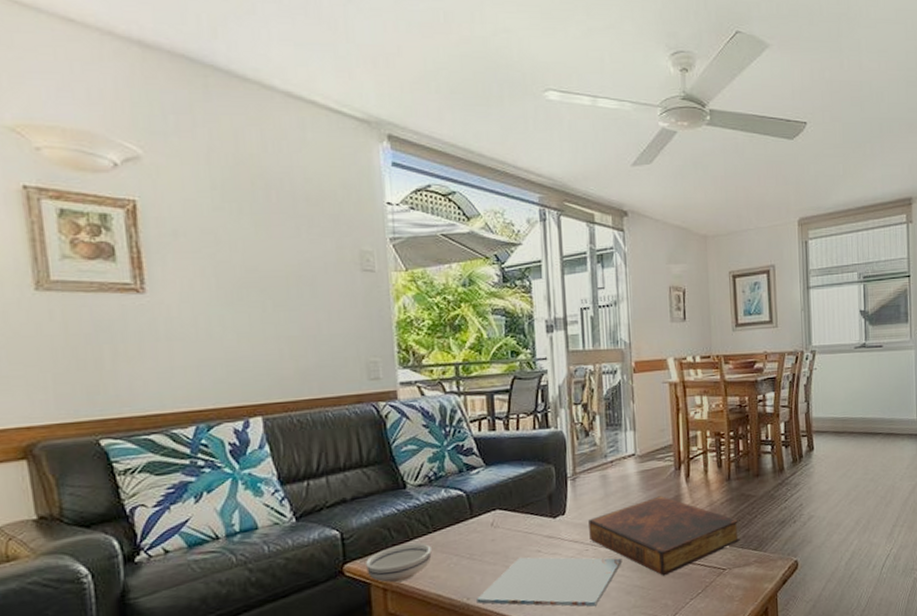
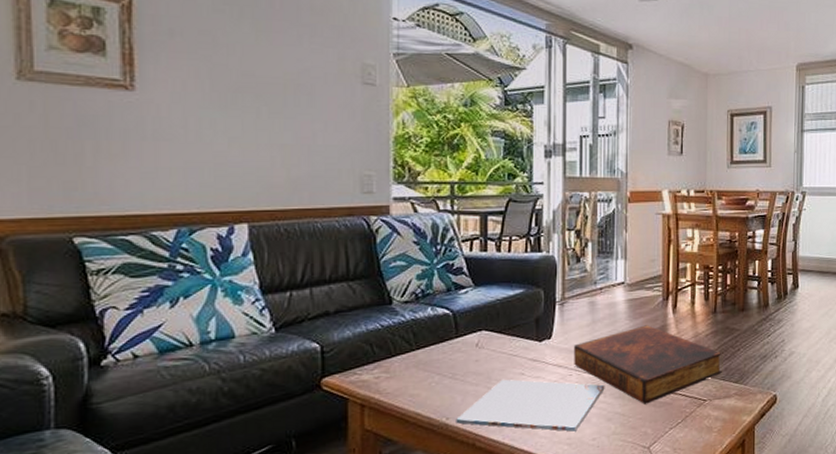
bowl: present [366,542,432,583] -> none [345,359,413,399]

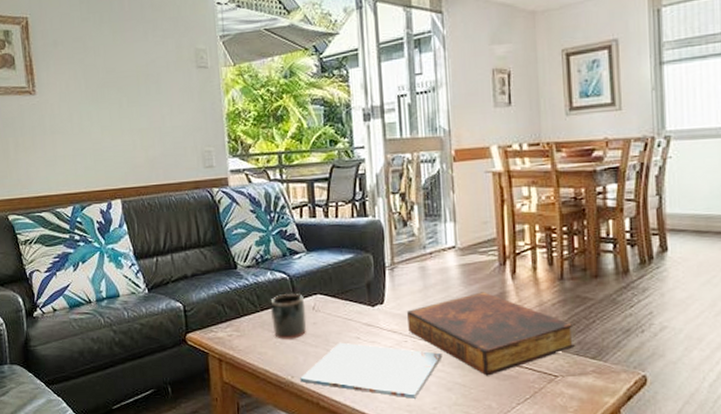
mug: none [427,329,468,379] -> present [270,293,307,339]

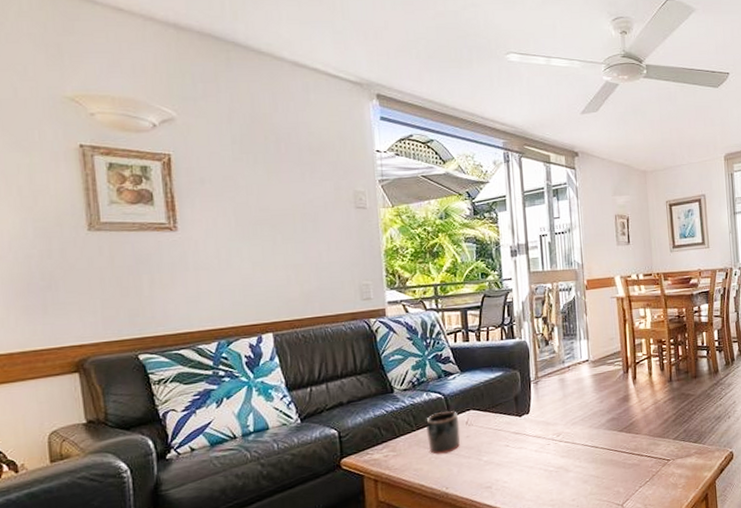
magazine: present [300,342,443,399] -> none [454,451,580,494]
book: present [407,292,575,376] -> none [550,396,682,467]

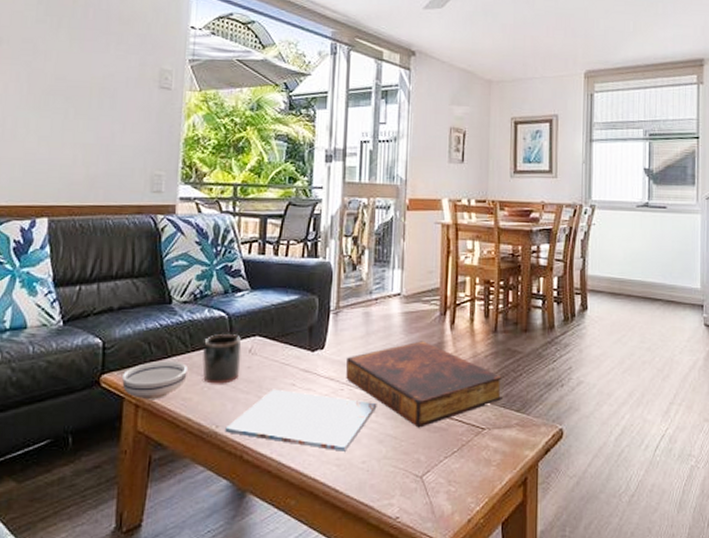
bowl: none [360,439,416,475] -> present [122,360,188,400]
magazine: none [454,451,580,494] -> present [225,389,377,451]
book: none [550,396,682,467] -> present [346,341,503,428]

